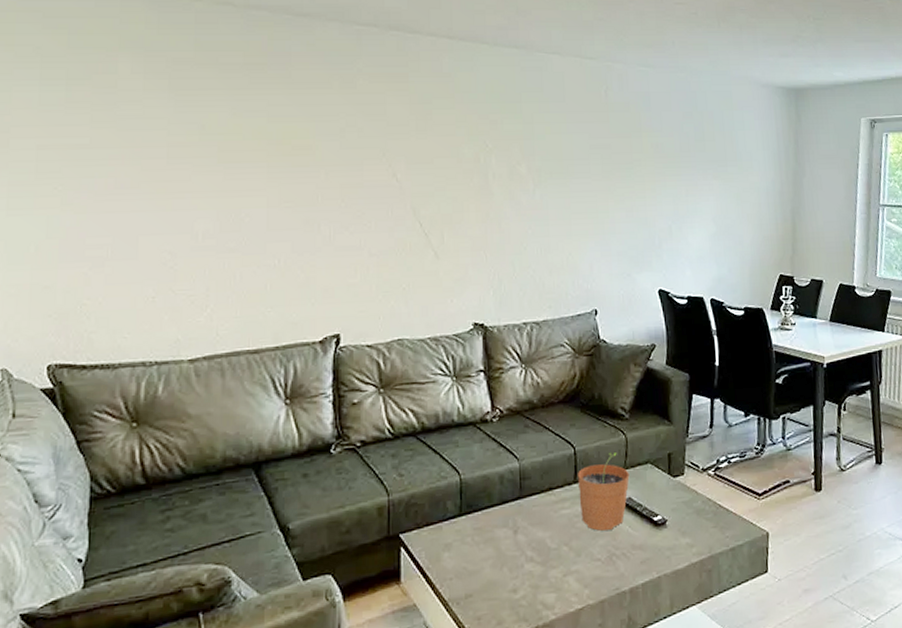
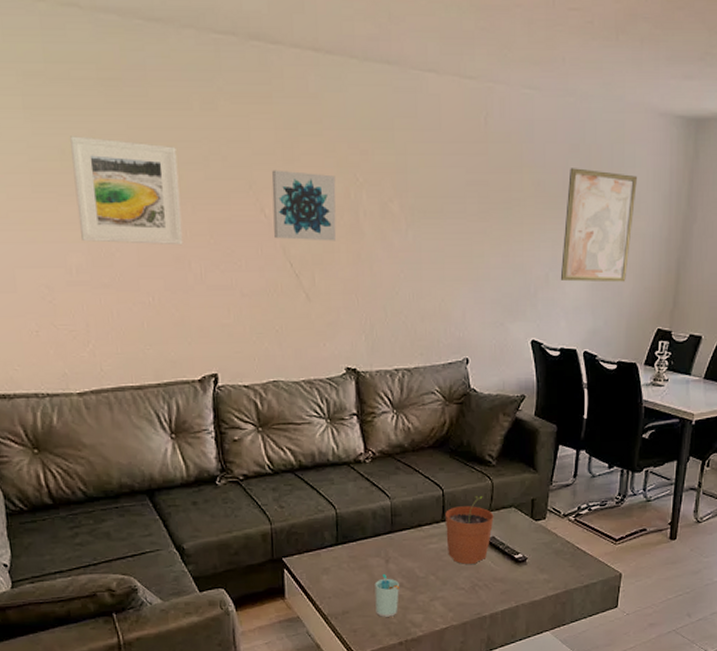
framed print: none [210,113,314,210] -> present [70,136,183,246]
wall art: none [404,139,467,202] -> present [271,170,337,241]
cup: none [501,547,529,600] -> present [374,574,399,618]
wall art: none [683,132,748,233] -> present [560,168,637,282]

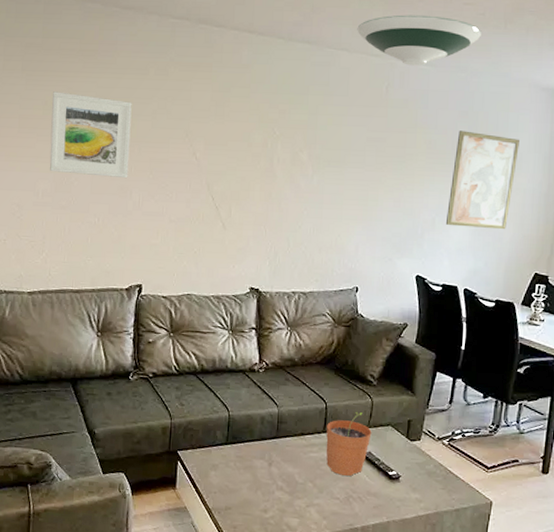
wall art: present [271,170,337,241] -> none [202,122,257,182]
cup: present [374,574,399,618] -> none [255,476,279,519]
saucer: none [445,24,591,89] -> present [357,15,482,66]

